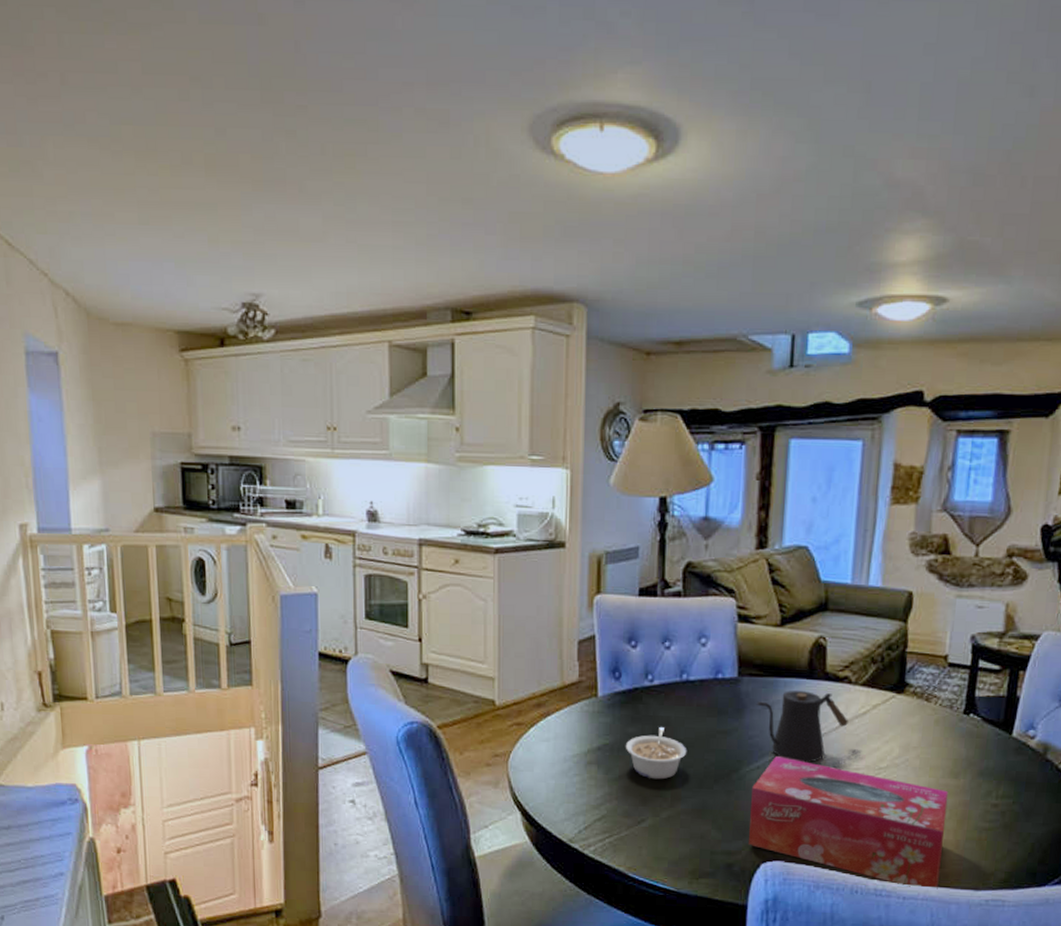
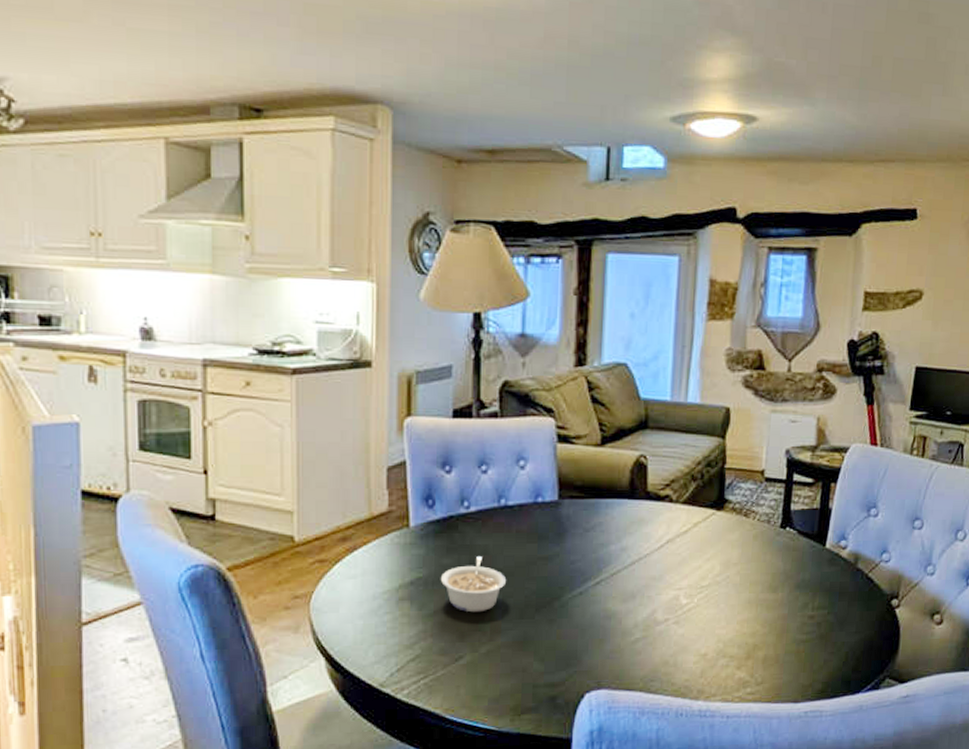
tissue box: present [748,756,949,890] -> none [571,580,768,705]
kettle: present [756,691,848,763] -> none [577,512,670,586]

